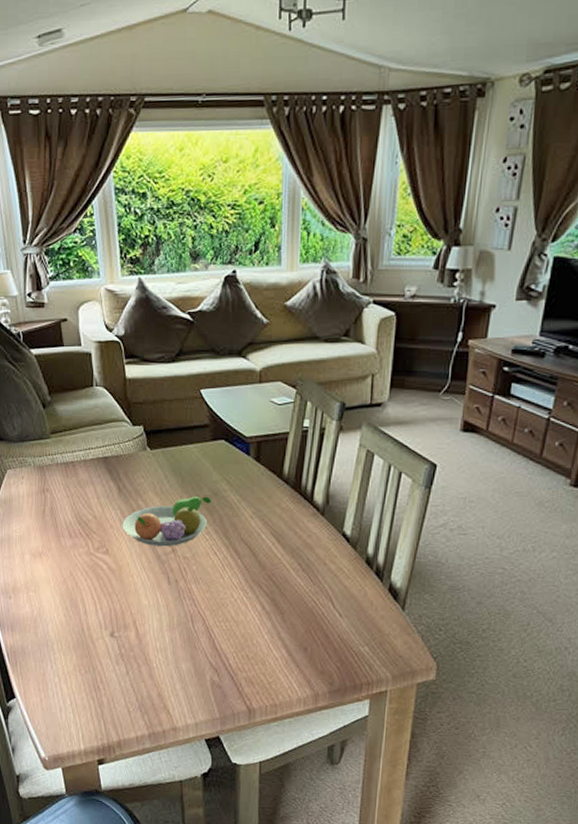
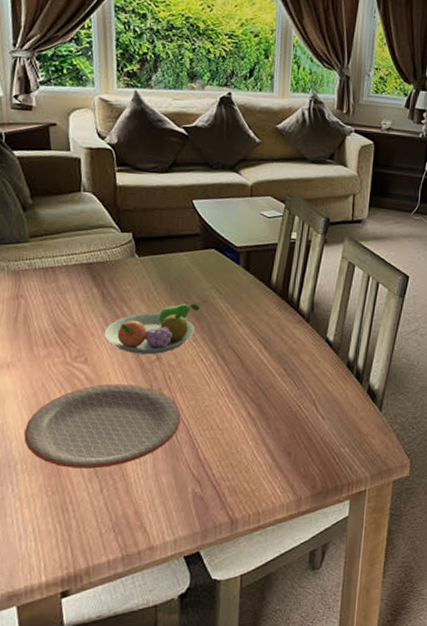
plate: none [58,574,197,653] -> present [24,383,181,469]

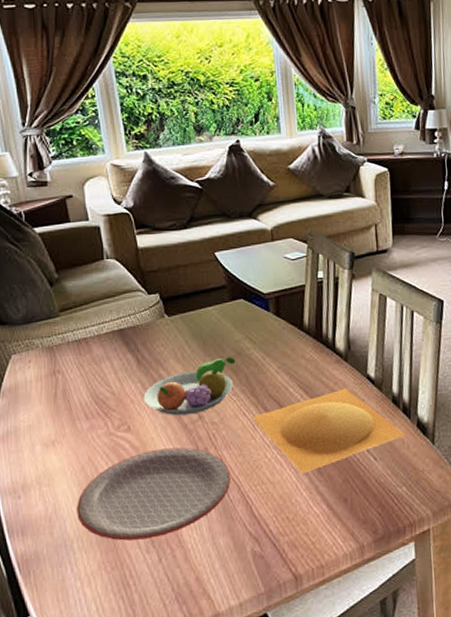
plate: none [209,348,355,424] -> present [252,388,405,473]

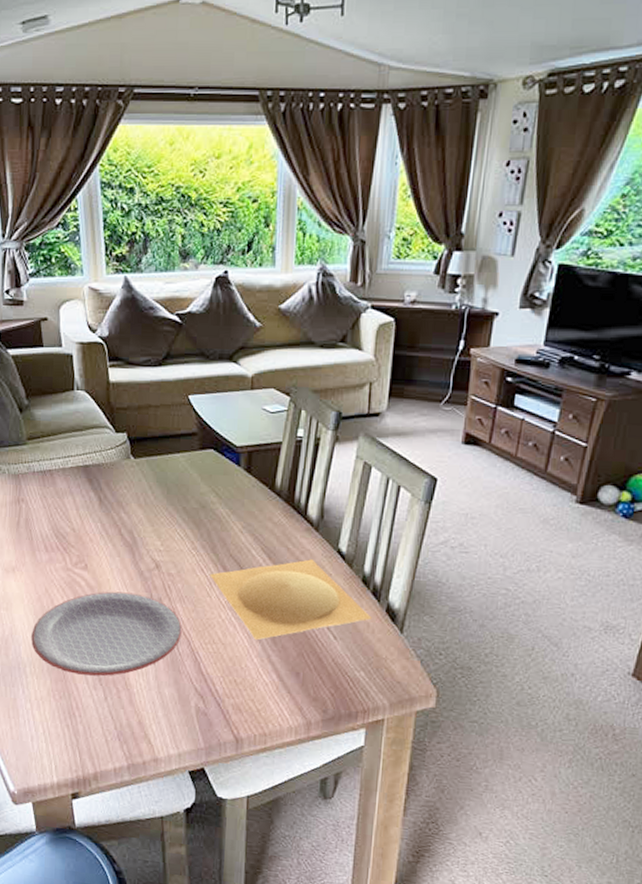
fruit bowl: present [143,357,236,416] -> none [102,508,199,563]

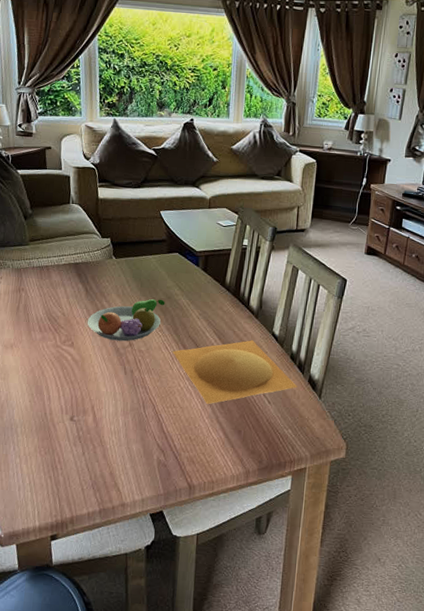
plate: present [31,591,182,677] -> none [23,364,149,435]
fruit bowl: none [102,508,199,563] -> present [87,298,165,342]

